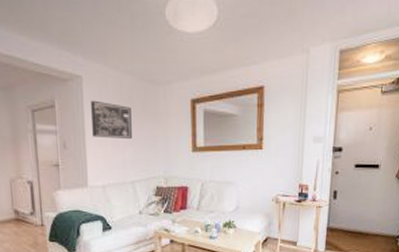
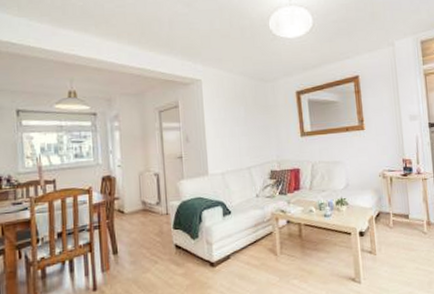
wall art: present [90,100,133,139] -> none [208,98,247,131]

